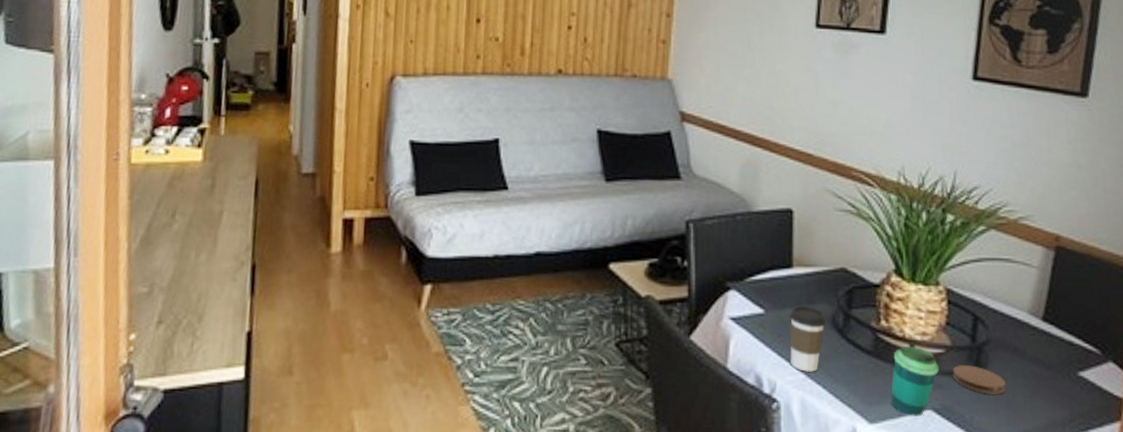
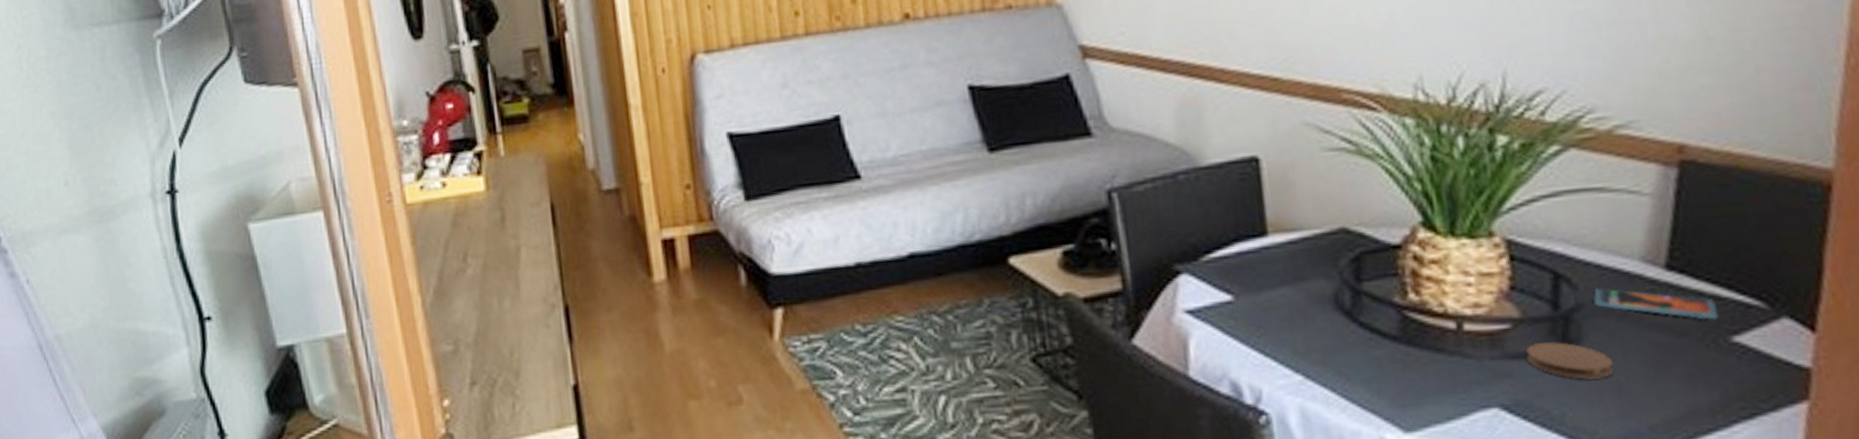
coffee cup: present [789,305,826,372] -> none [1271,284,1326,372]
cup: present [891,345,939,417] -> none [1432,323,1505,419]
smartphone: none [998,329,1072,359] -> present [1593,288,1719,320]

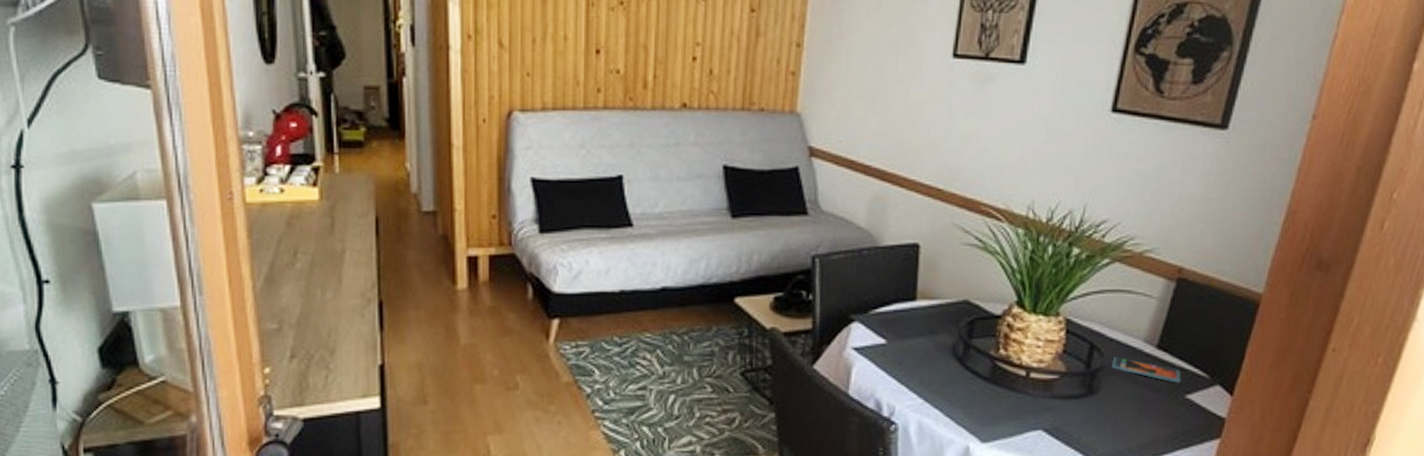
coaster: present [1526,342,1614,380] -> none [1064,390,1115,416]

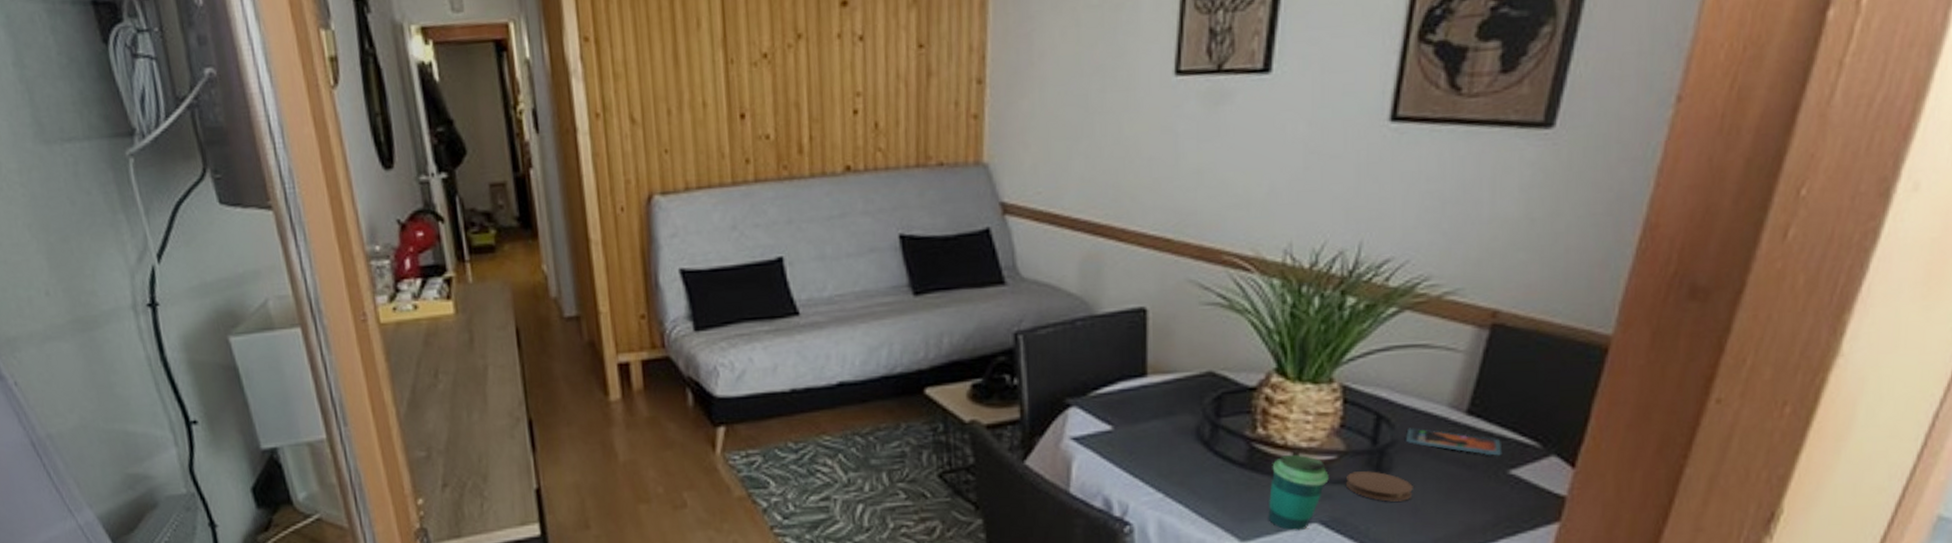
cup: none [1004,372,1052,436] -> present [1268,454,1329,531]
coaster: none [1064,390,1115,416] -> present [1345,471,1413,502]

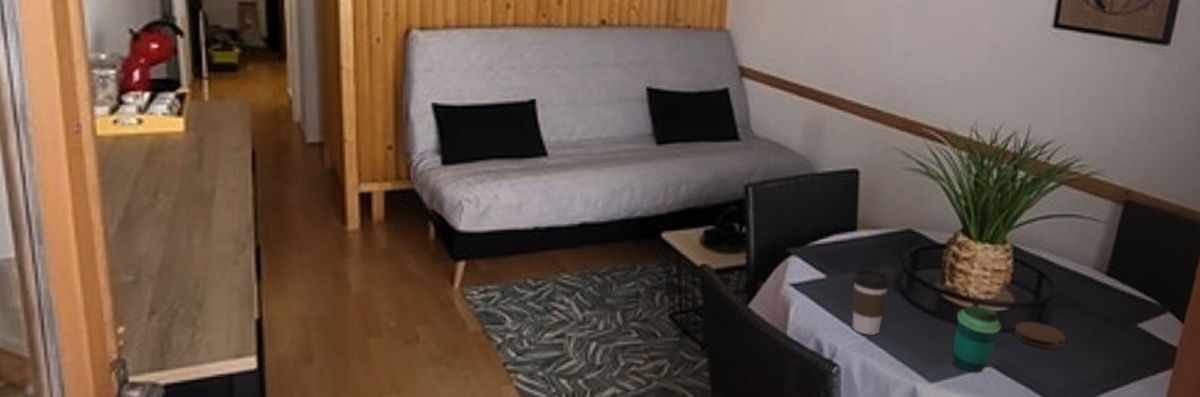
coffee cup: none [1143,418,1189,491] -> present [851,269,890,335]
smartphone: present [1406,428,1502,456] -> none [1061,285,1132,312]

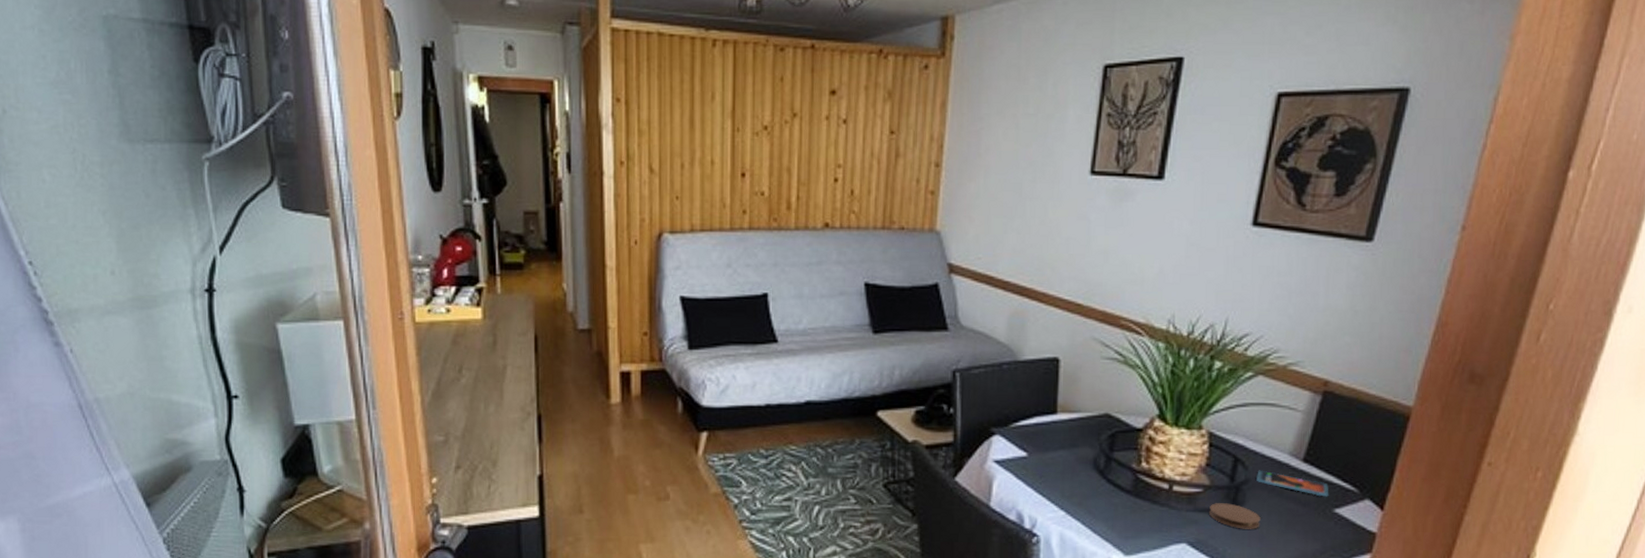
coffee cup: present [851,269,890,335] -> none [1051,449,1088,510]
cup: present [952,305,1001,374] -> none [1147,485,1196,549]
smartphone: none [1061,285,1132,312] -> present [1256,470,1329,497]

